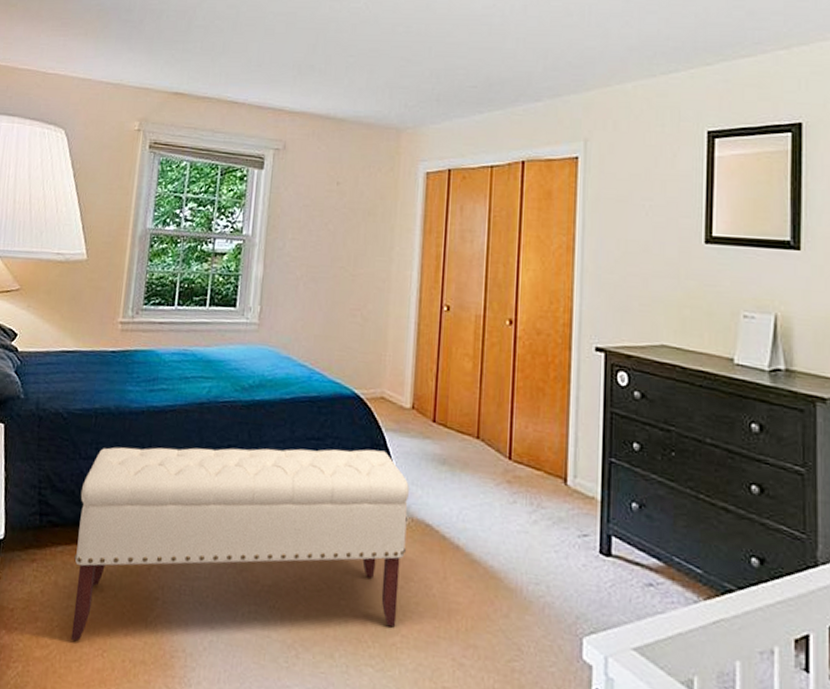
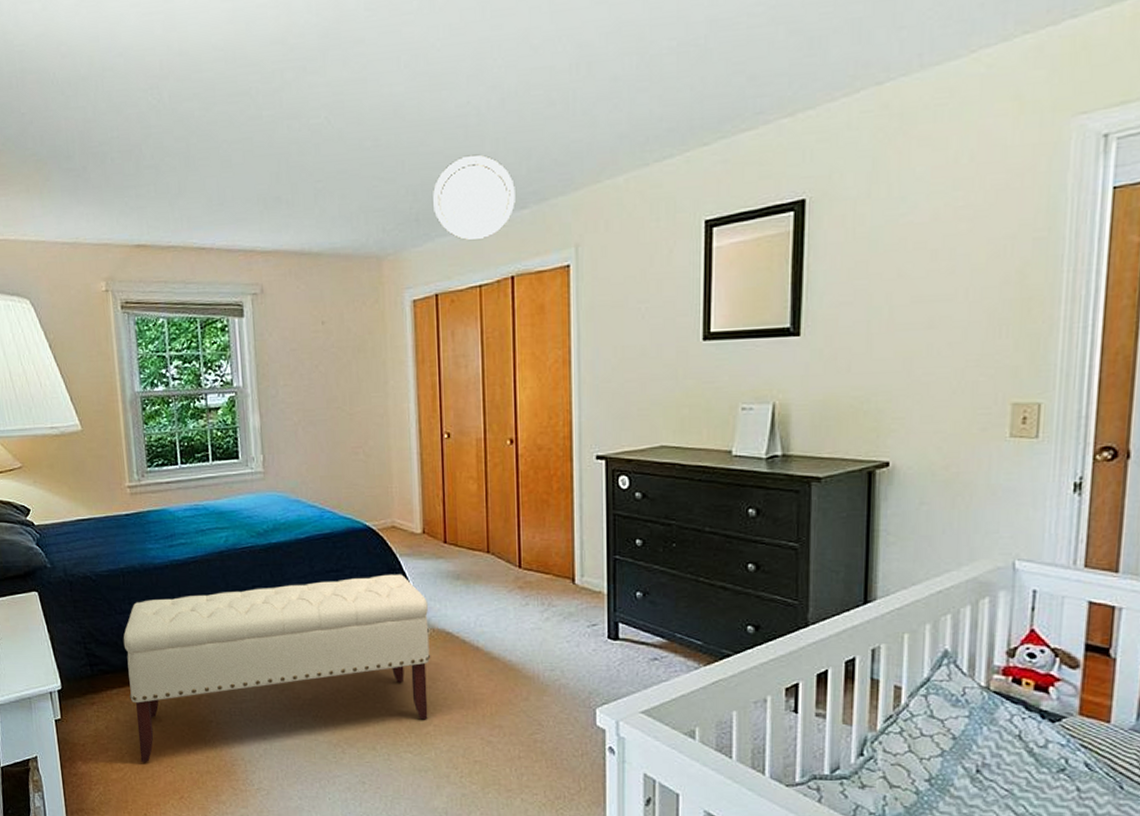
ceiling light: none [453,49,531,125] -> present [432,154,515,241]

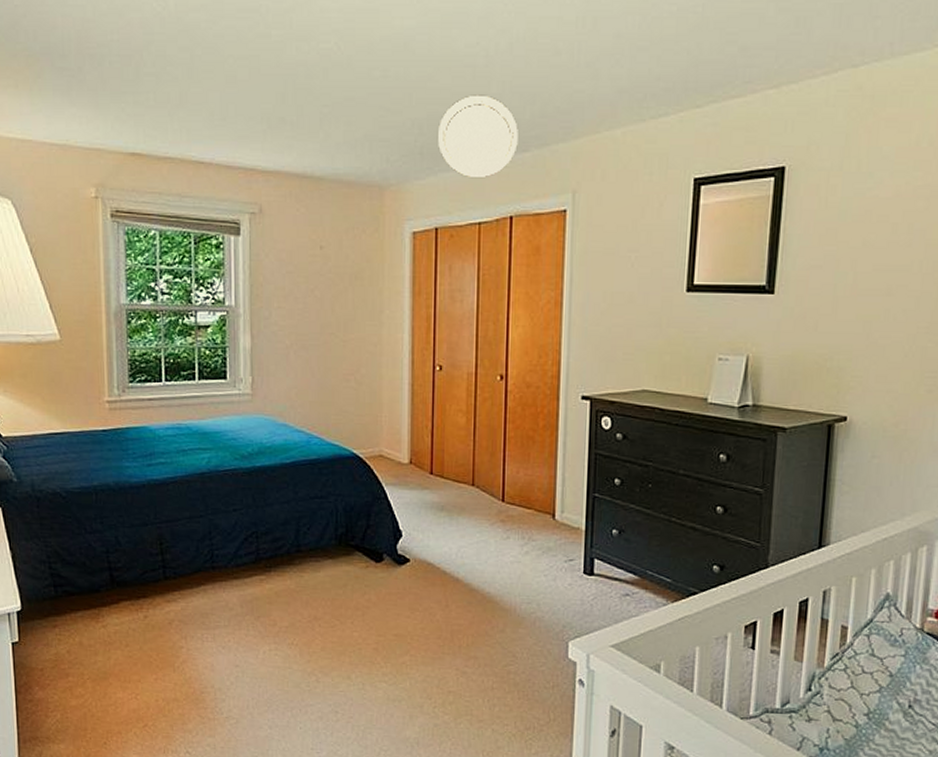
bench: present [123,574,431,762] -> none [92,503,411,688]

